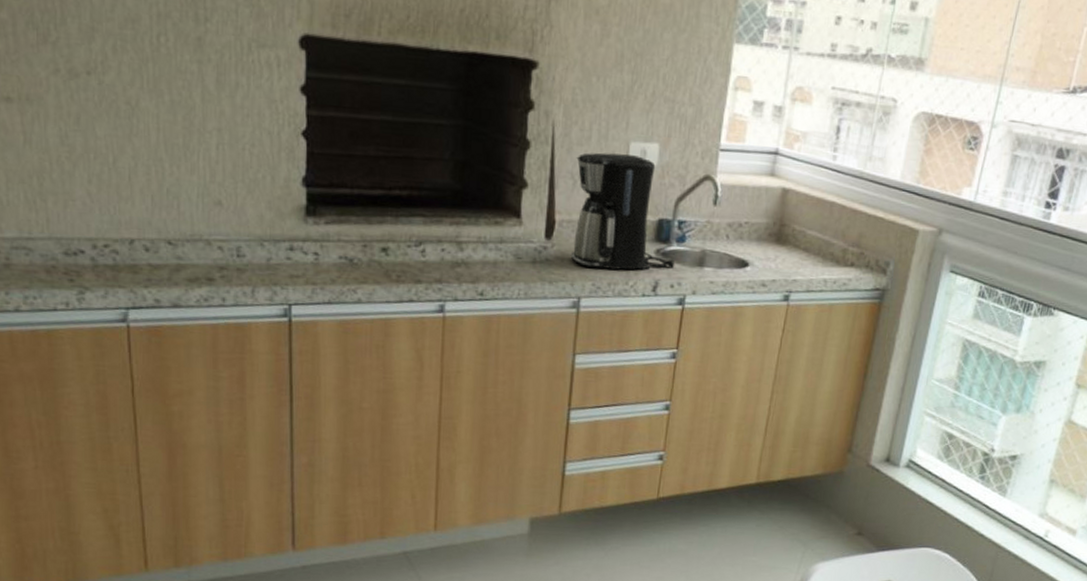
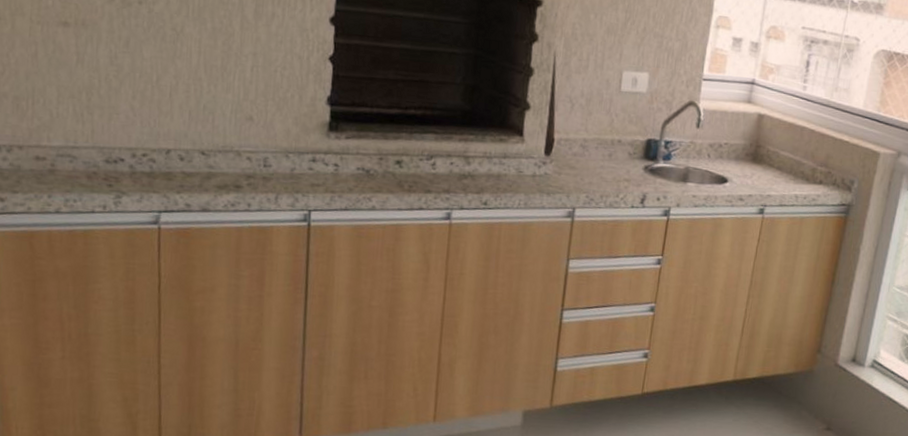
coffee maker: present [570,152,675,271] -> none [567,80,662,184]

